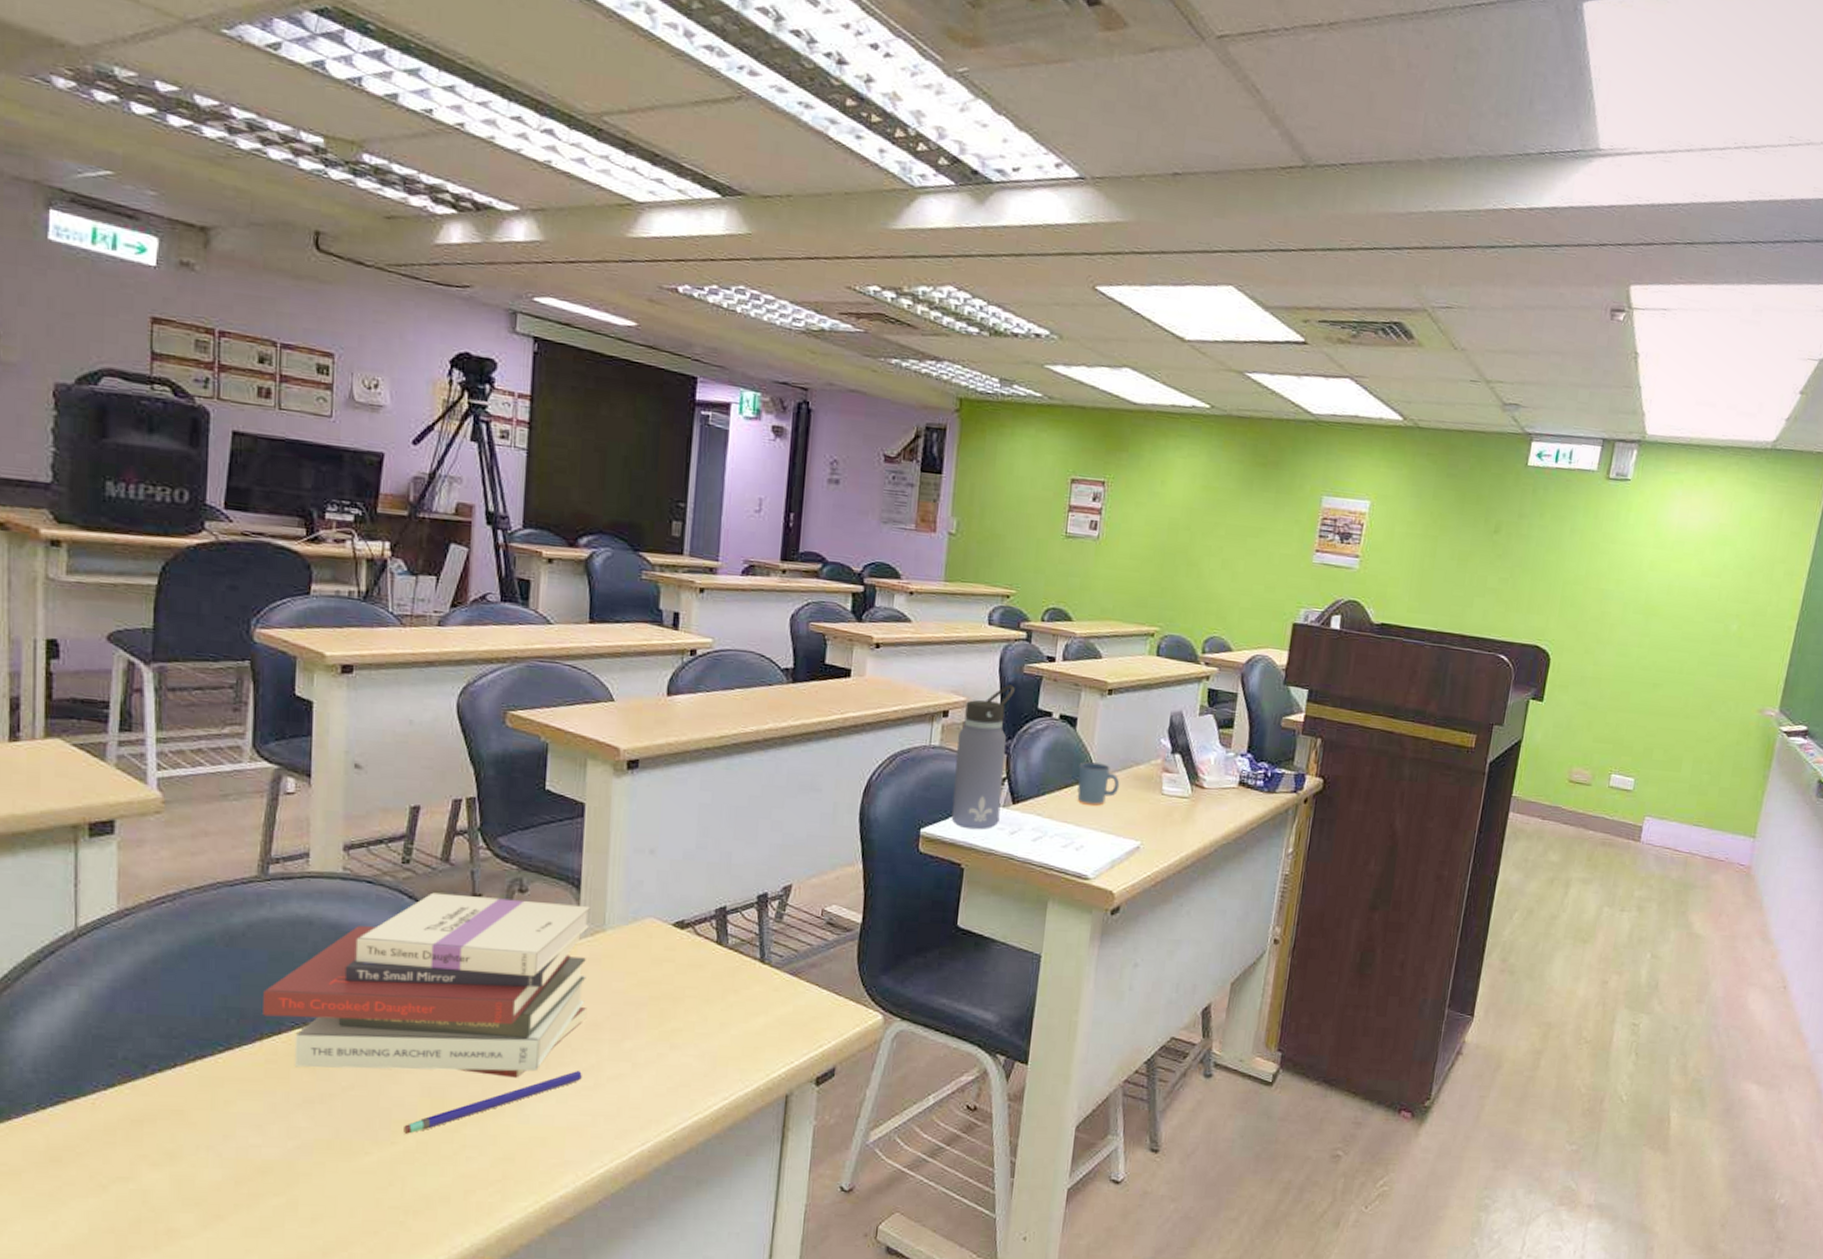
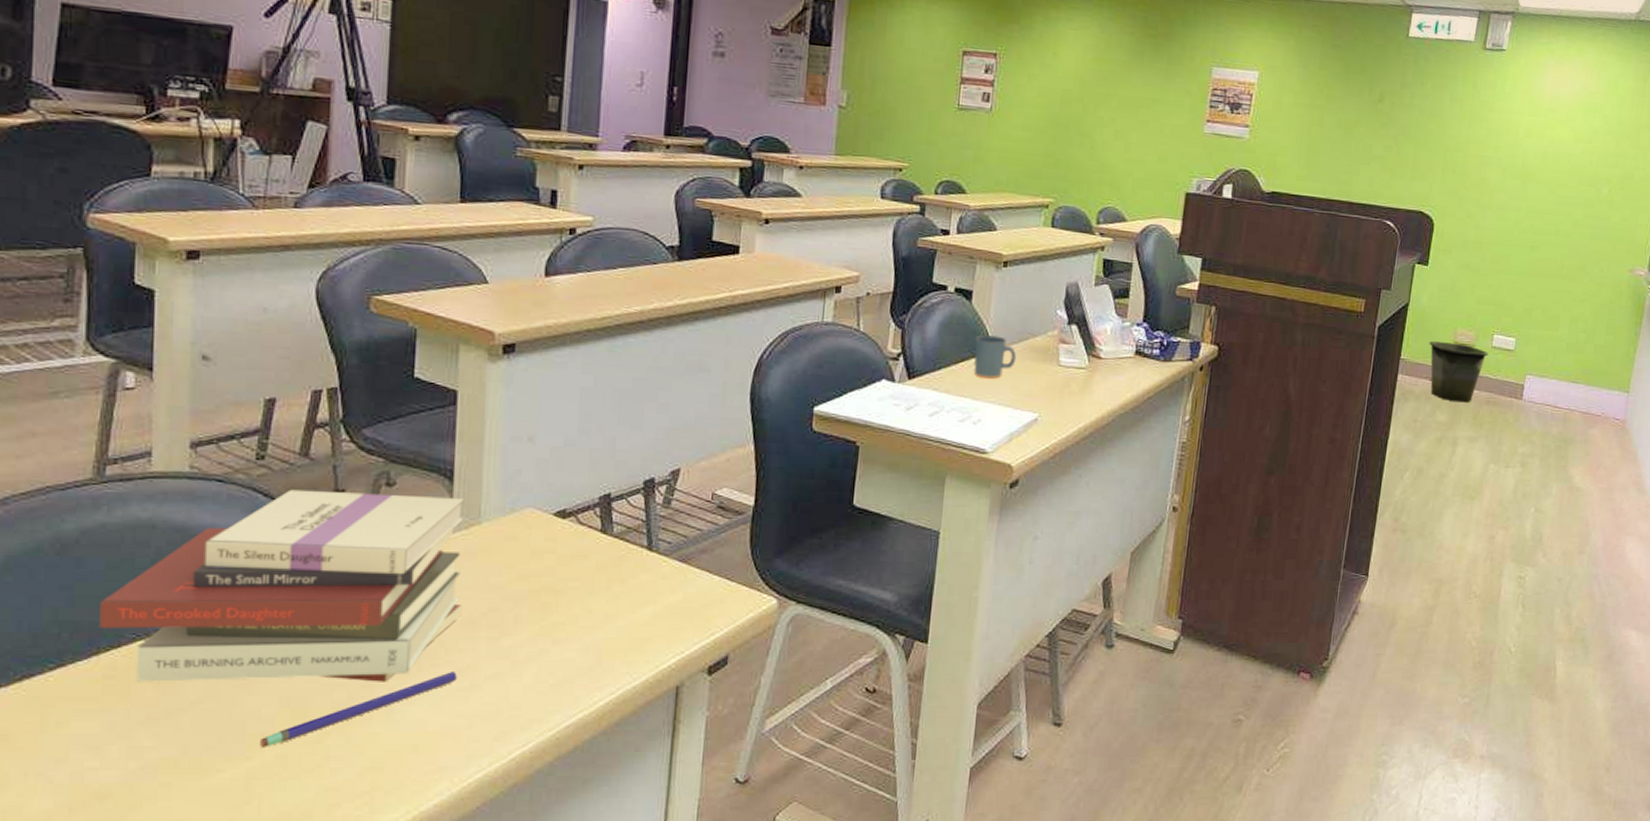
water bottle: present [951,684,1015,830] -> none [845,258,909,407]
waste bin: none [1542,779,1606,843] -> present [1429,341,1489,403]

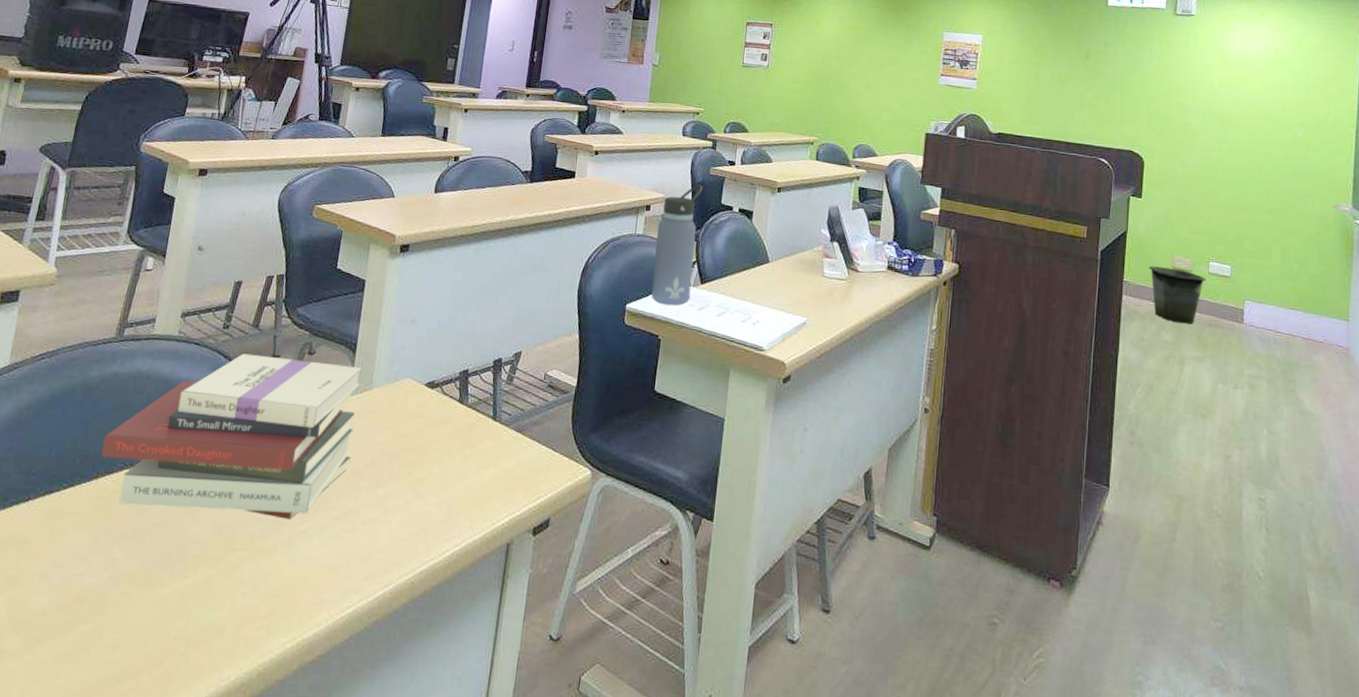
pen: present [260,672,457,749] -> none [195,515,342,570]
water bottle: none [845,258,909,407] -> present [651,184,703,306]
mug: present [973,335,1017,379] -> none [753,248,789,286]

